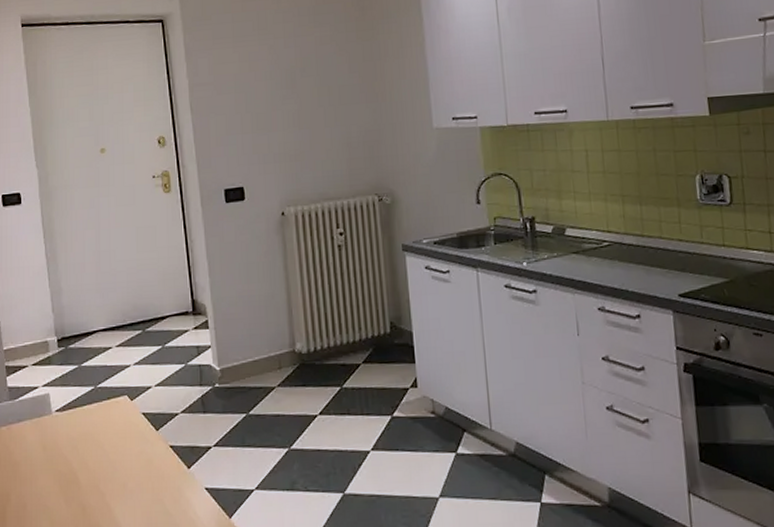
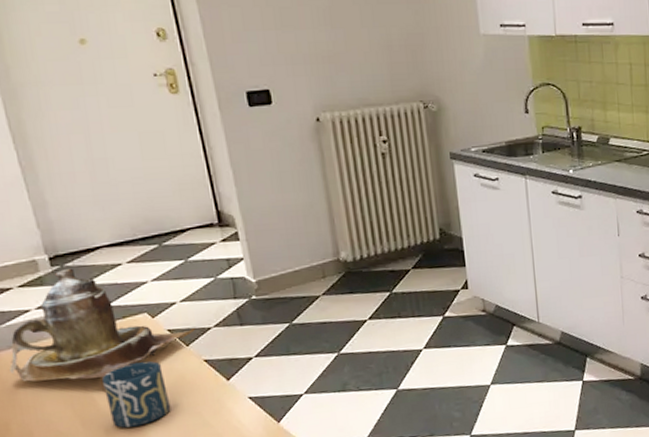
teapot: none [17,349,166,457] -> present [9,268,196,382]
cup: none [86,442,138,508] -> present [102,361,171,428]

